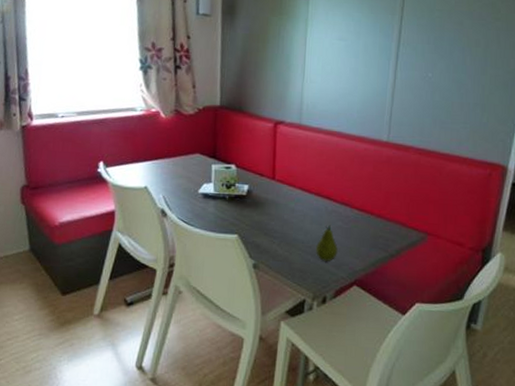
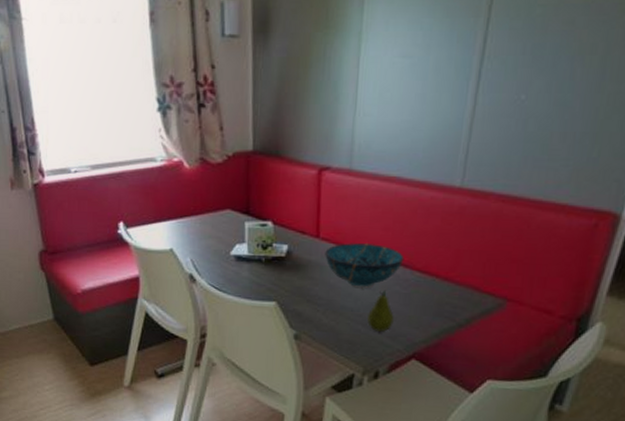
decorative bowl: none [280,184,345,223] -> present [325,243,405,288]

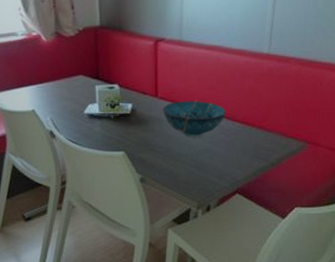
fruit: present [367,290,394,332] -> none [199,138,220,173]

